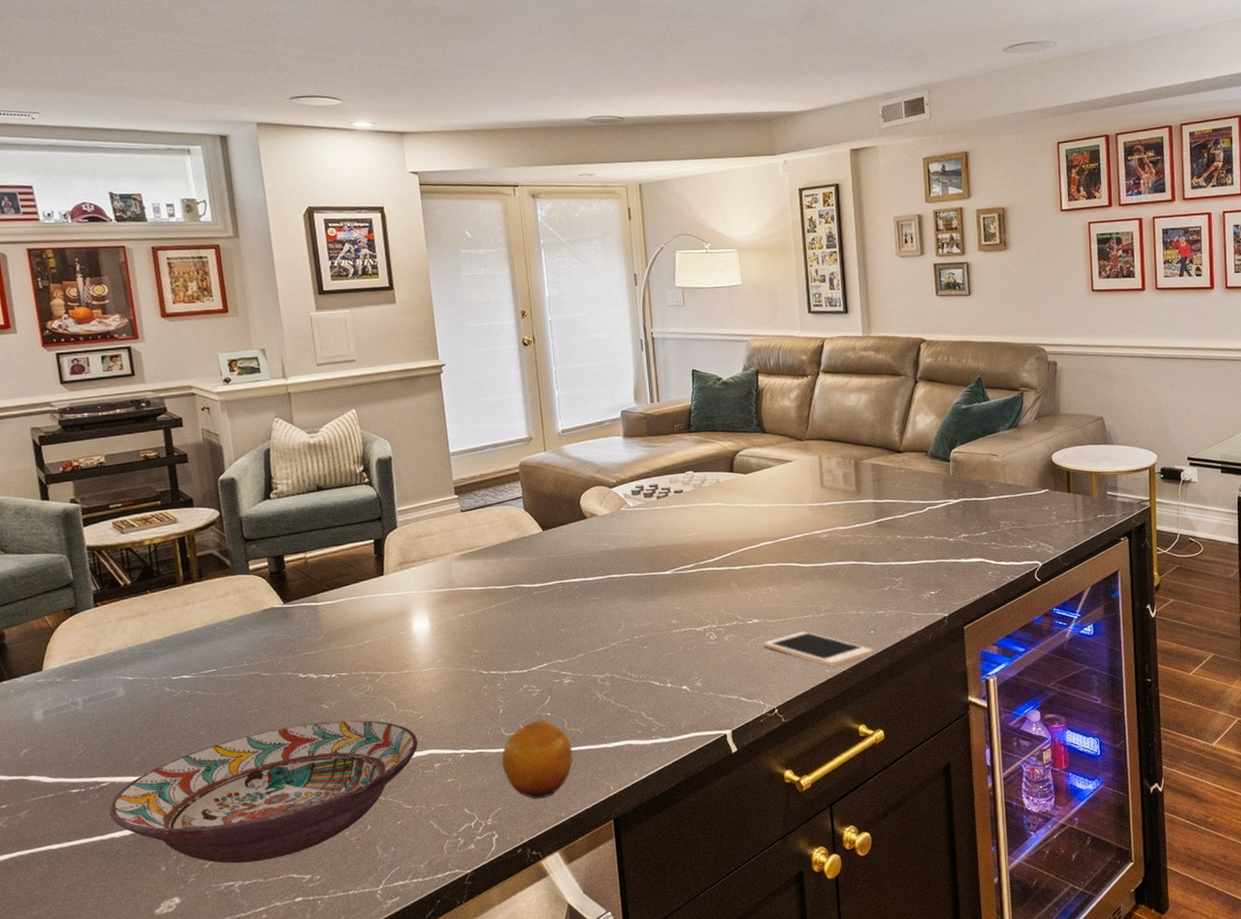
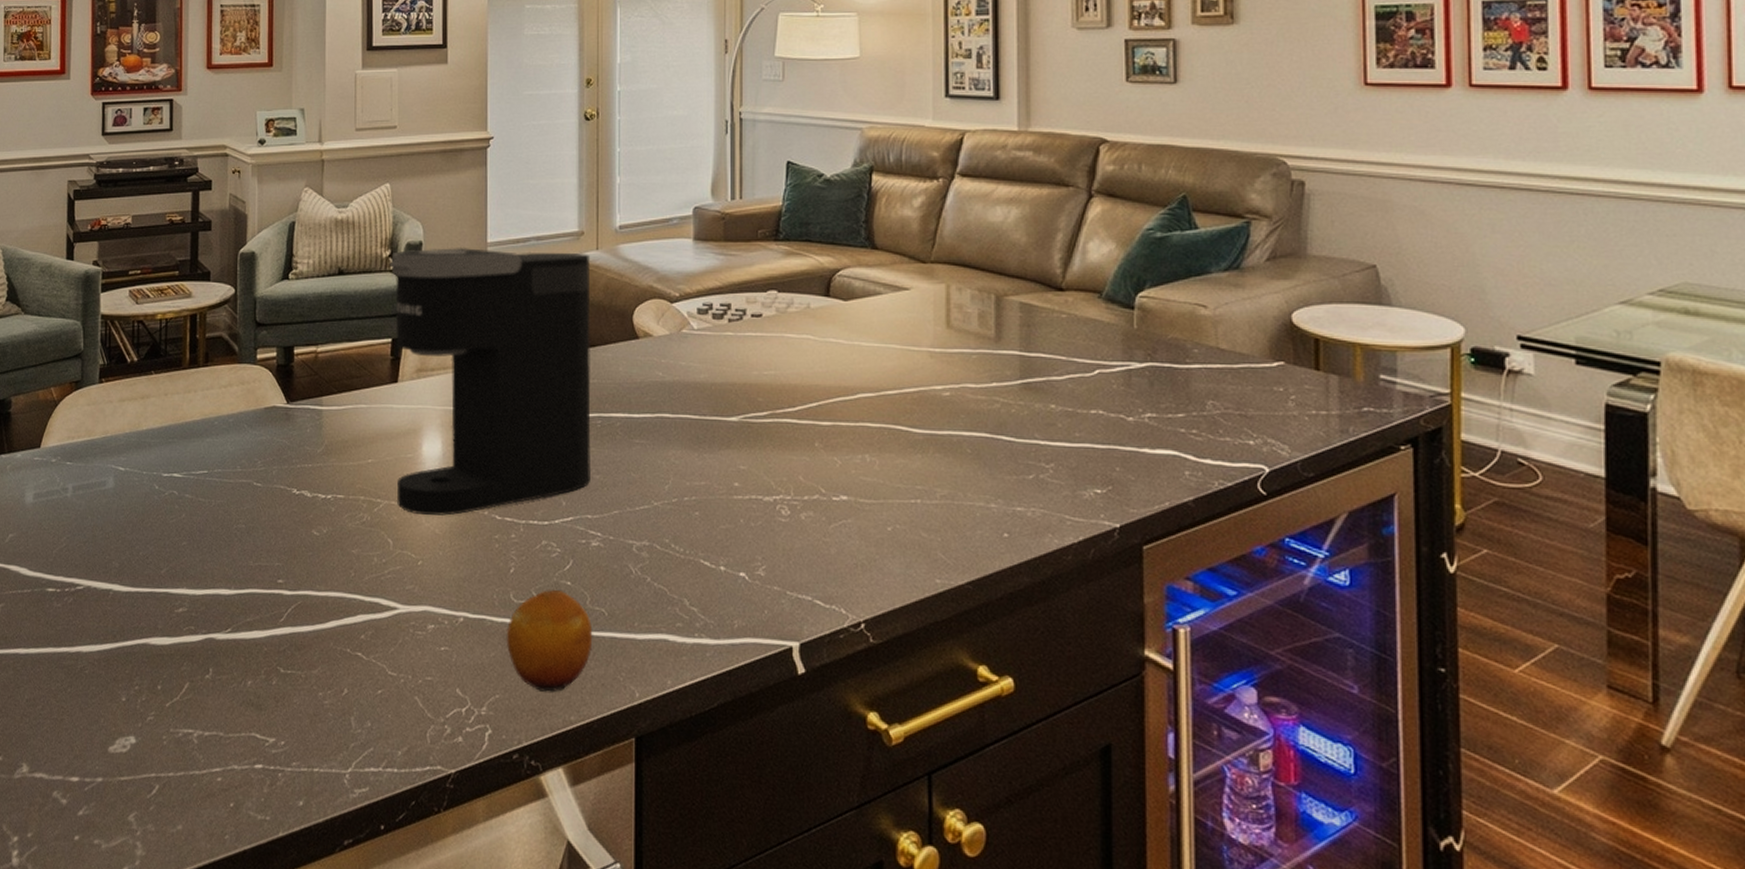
decorative bowl: present [108,720,419,864] -> none [80,550,413,711]
coffee maker: none [364,455,558,679] -> present [390,247,591,516]
cell phone: present [763,631,874,667] -> none [852,520,1006,576]

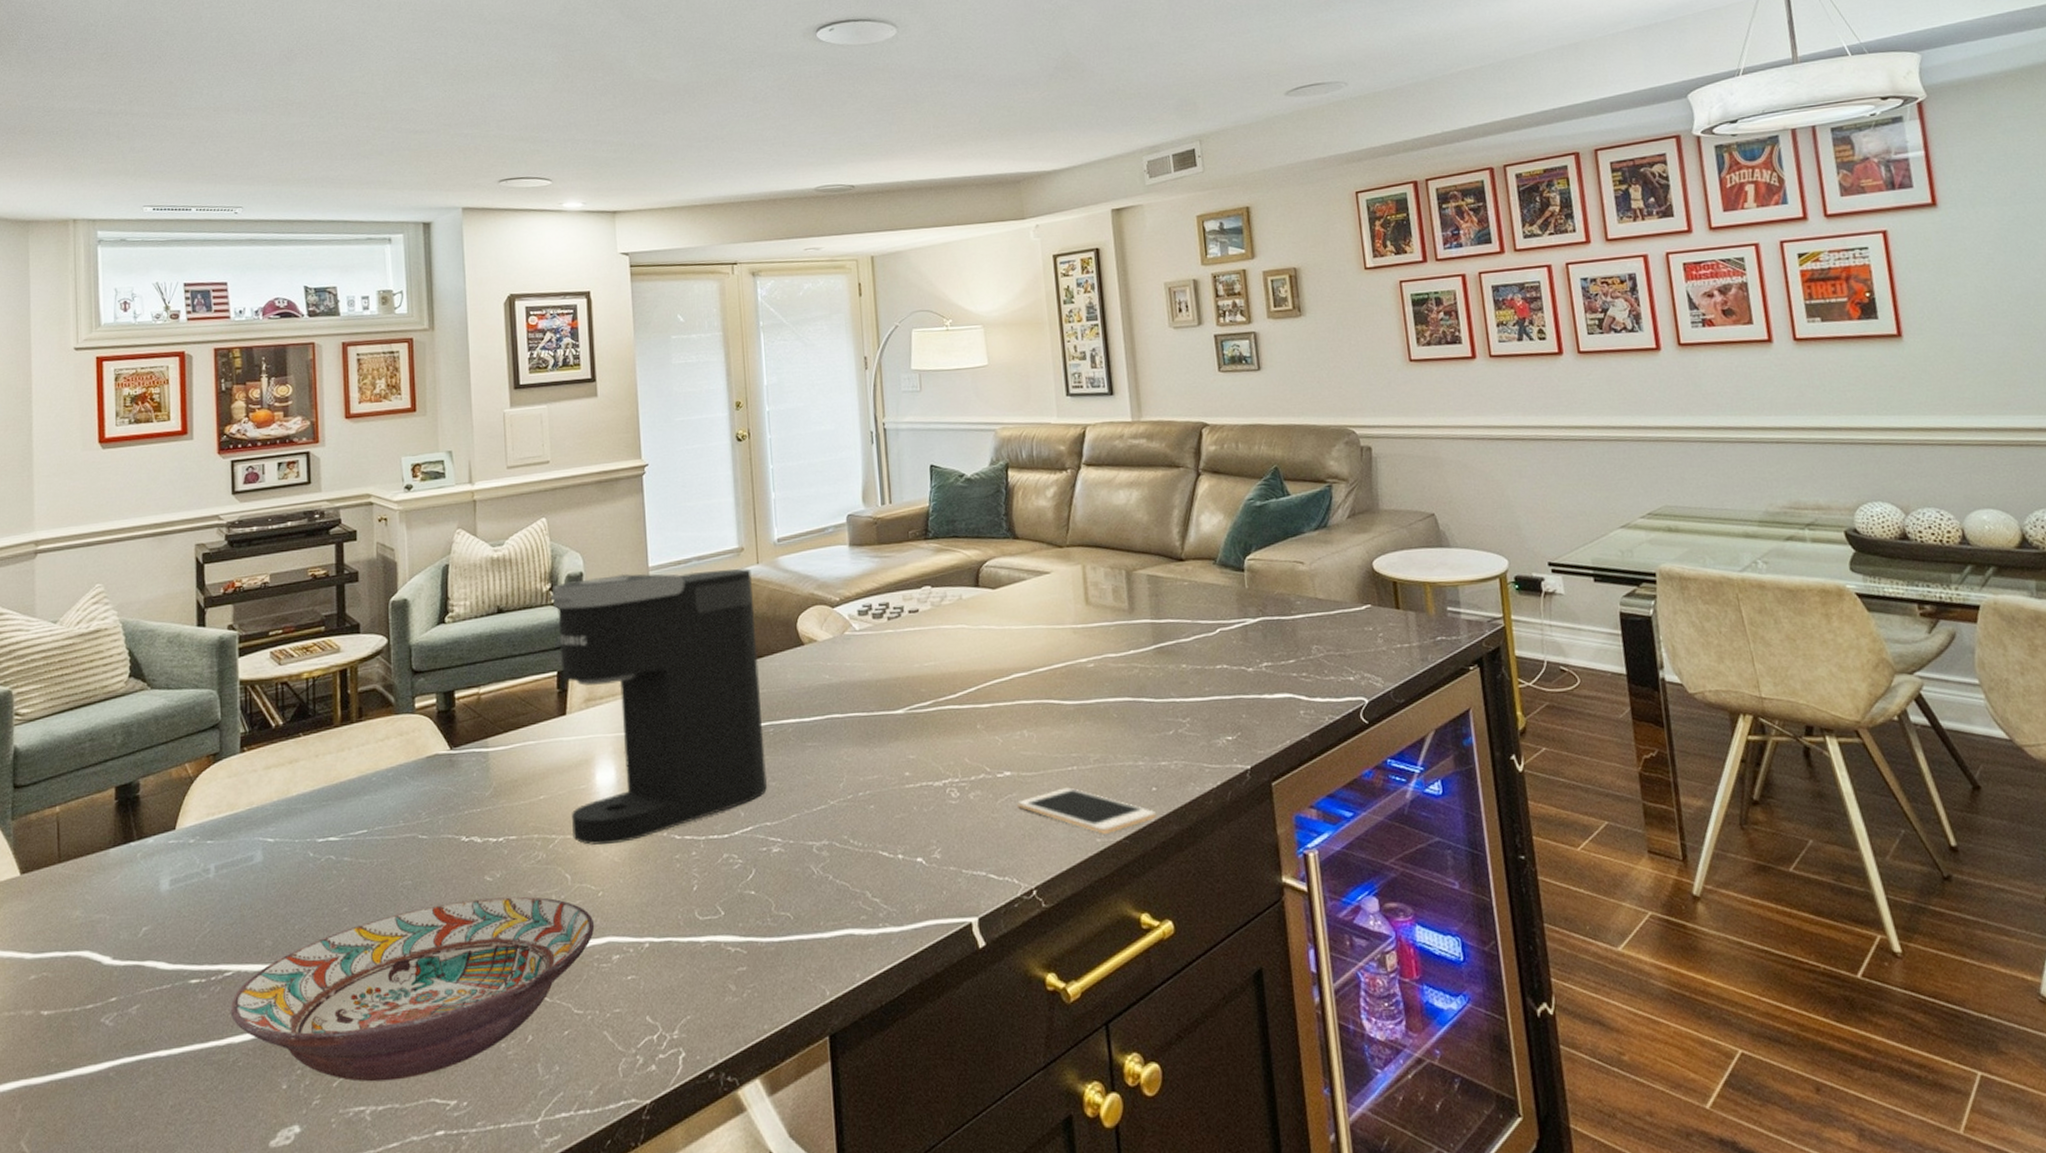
decorative bowl: none [80,550,413,711] -> present [230,896,595,1082]
fruit: present [506,589,593,692] -> none [693,901,781,1005]
cell phone: none [852,520,1006,576] -> present [1017,787,1157,834]

